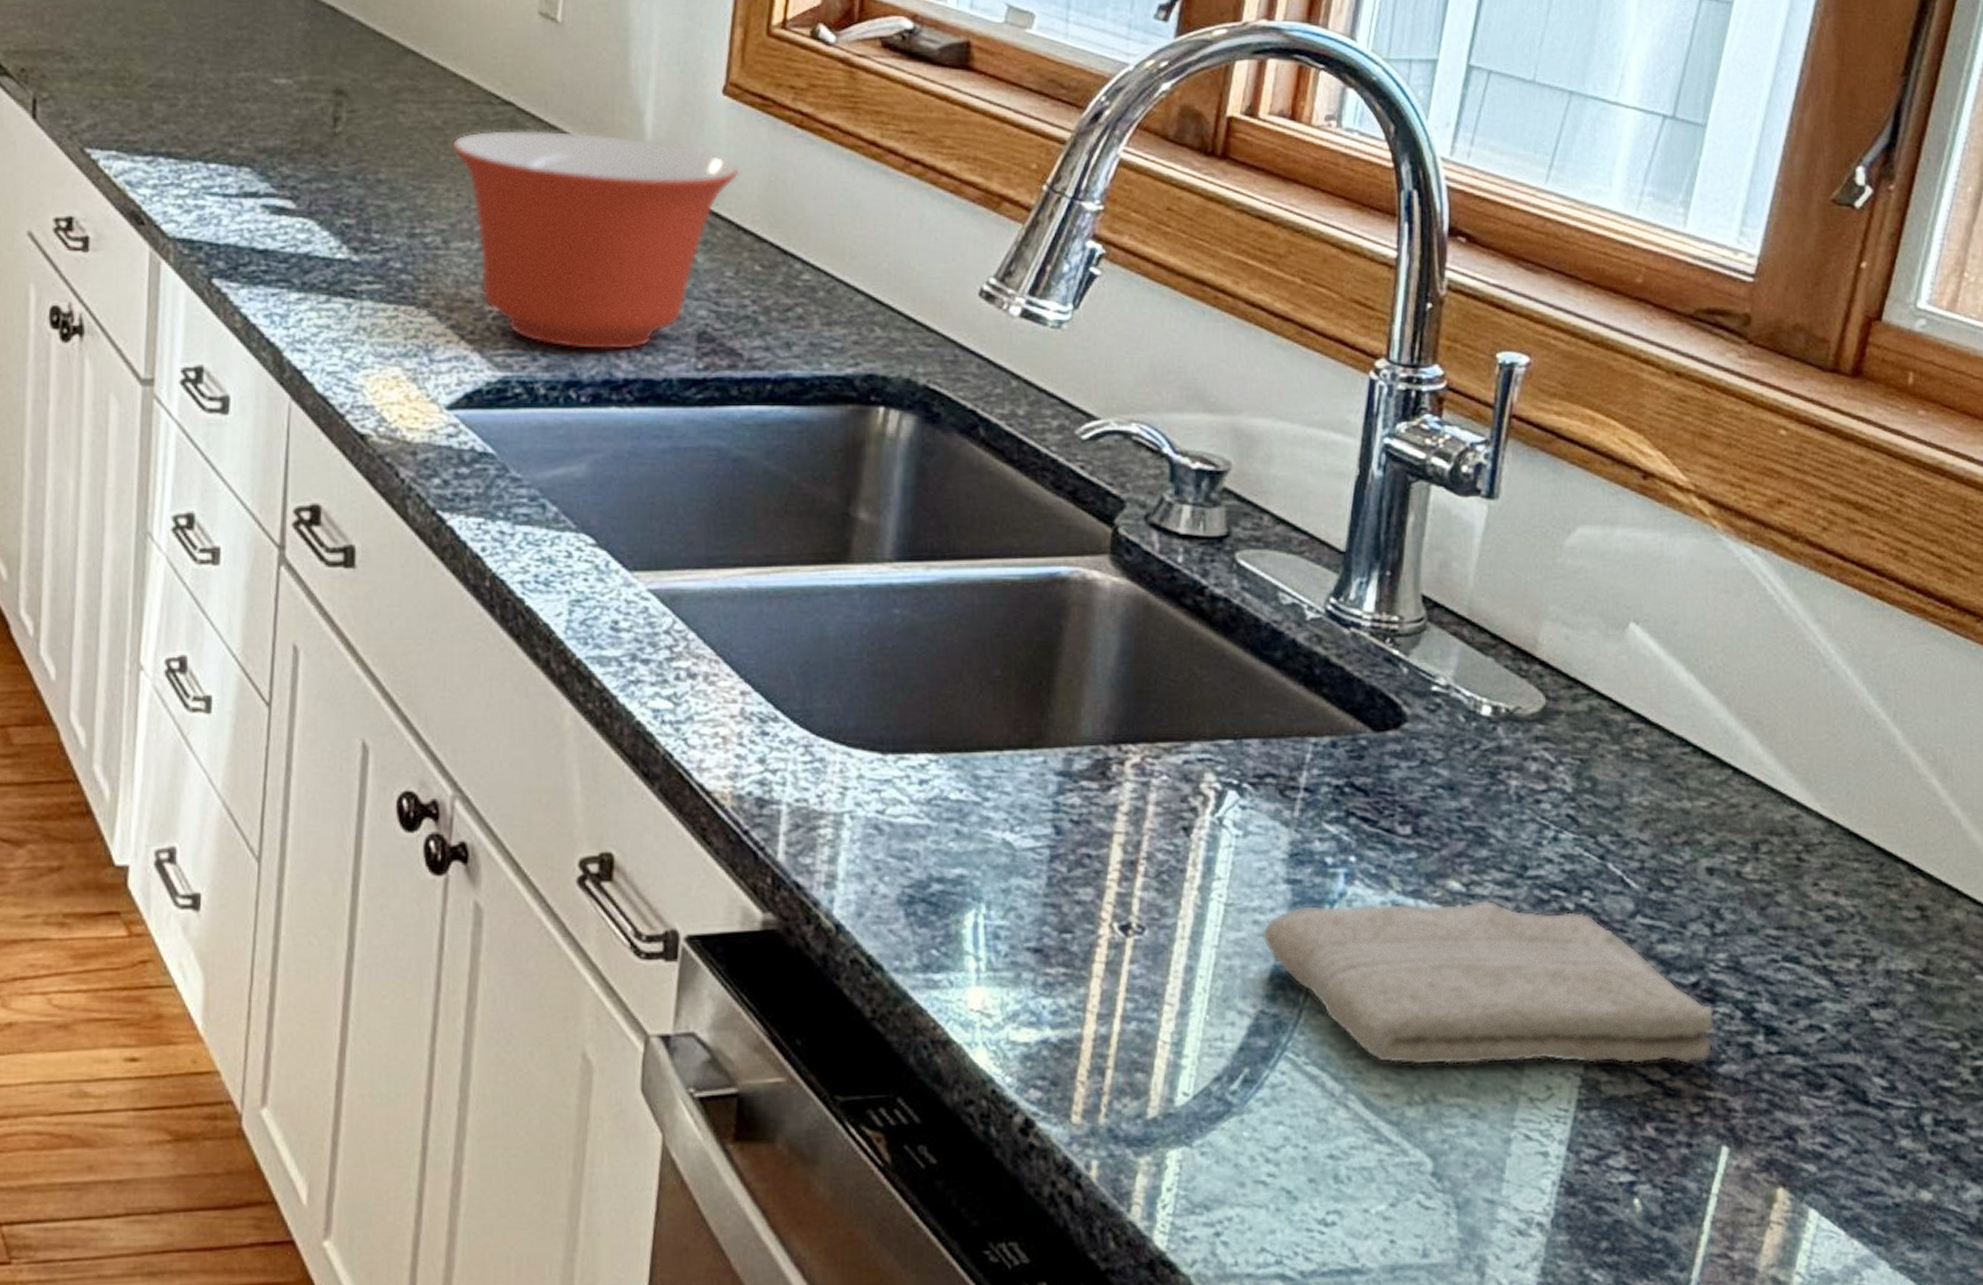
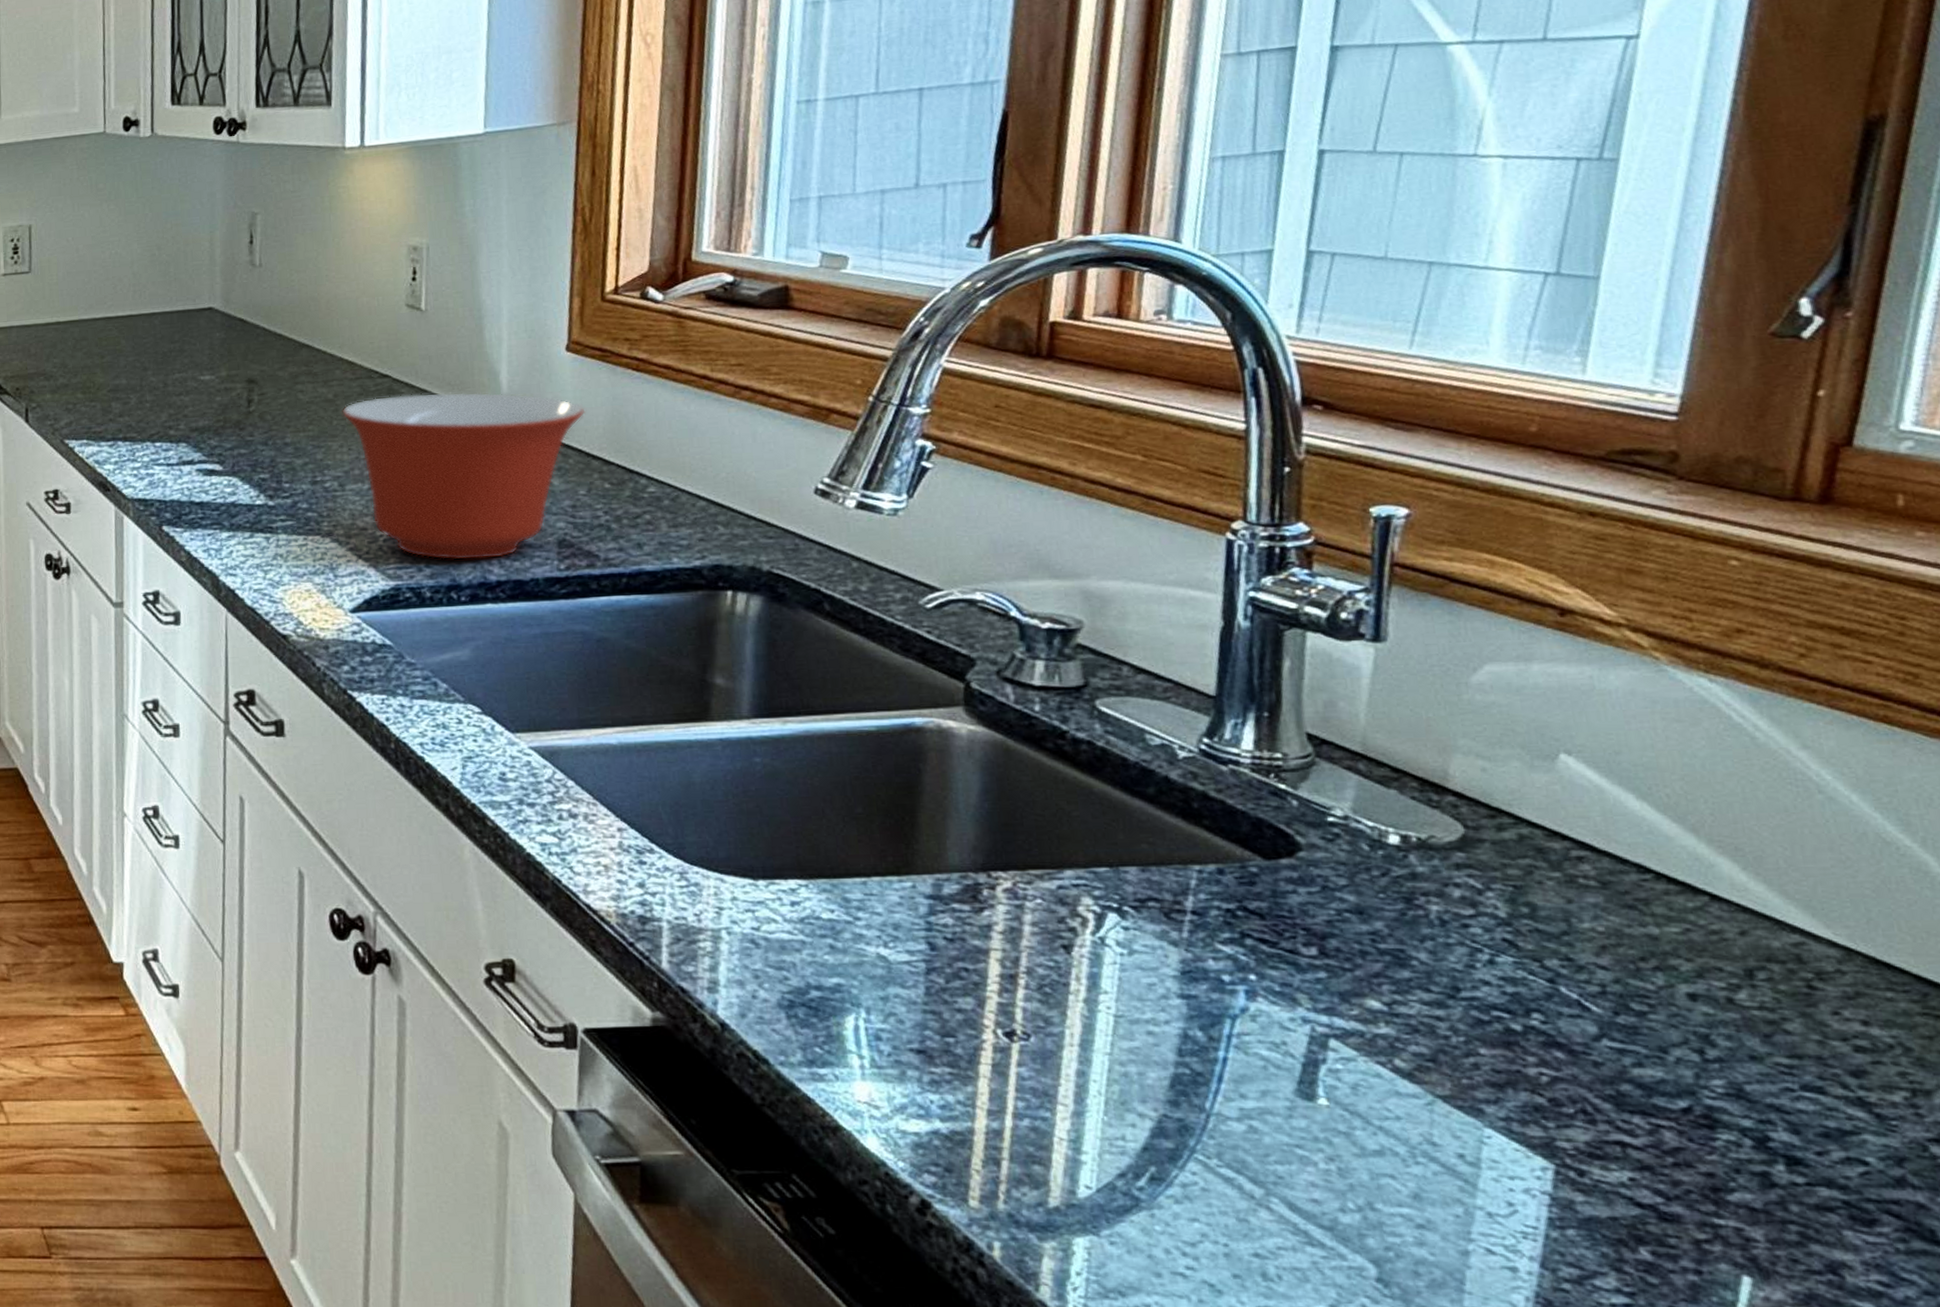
washcloth: present [1261,900,1714,1066] -> none [1157,1019,1717,1189]

